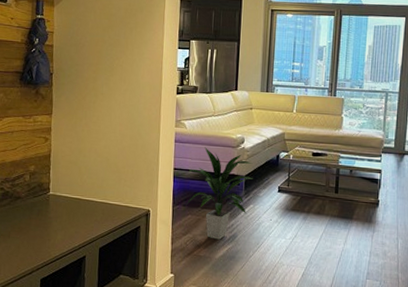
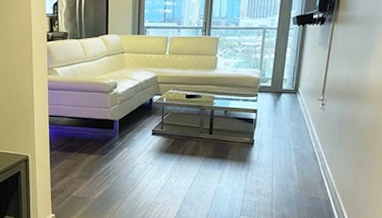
indoor plant: present [187,147,253,240] -> none [64,93,127,182]

